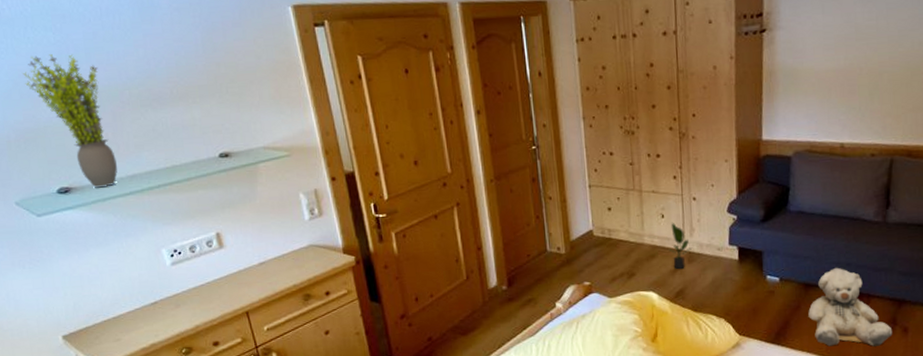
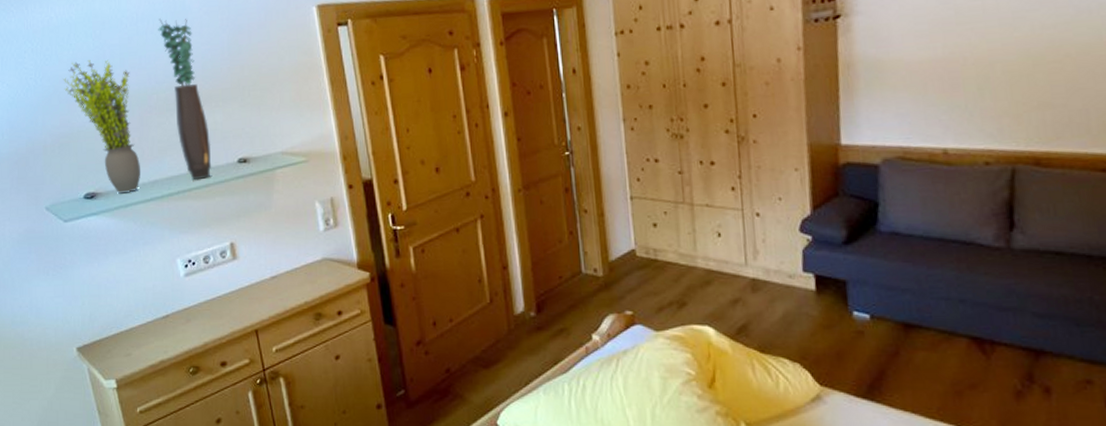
vase: none [125,13,193,174] -> present [158,18,212,180]
potted plant: present [667,222,693,269] -> none [725,242,757,299]
teddy bear: present [808,267,893,347] -> none [910,304,1030,410]

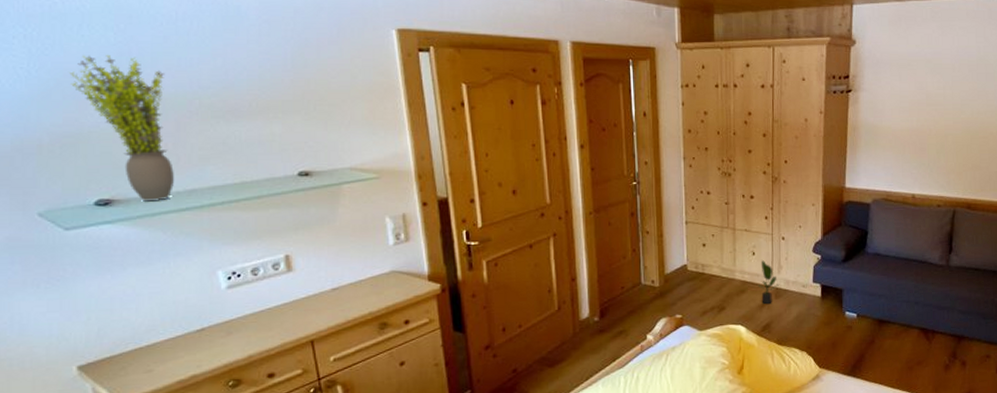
vase: present [158,18,212,180] -> none [204,20,267,191]
potted plant: none [725,242,757,299] -> present [756,259,780,304]

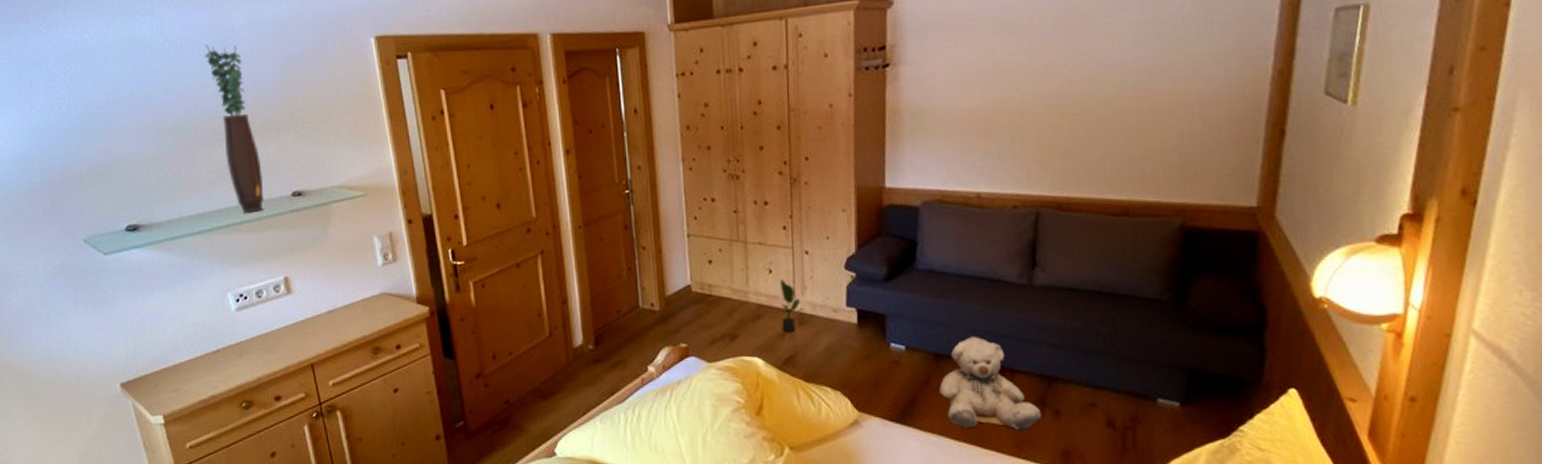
potted plant: present [69,55,174,202] -> none [100,86,187,226]
vase: none [204,20,267,191] -> present [204,44,265,213]
teddy bear: none [881,305,953,379] -> present [939,336,1042,431]

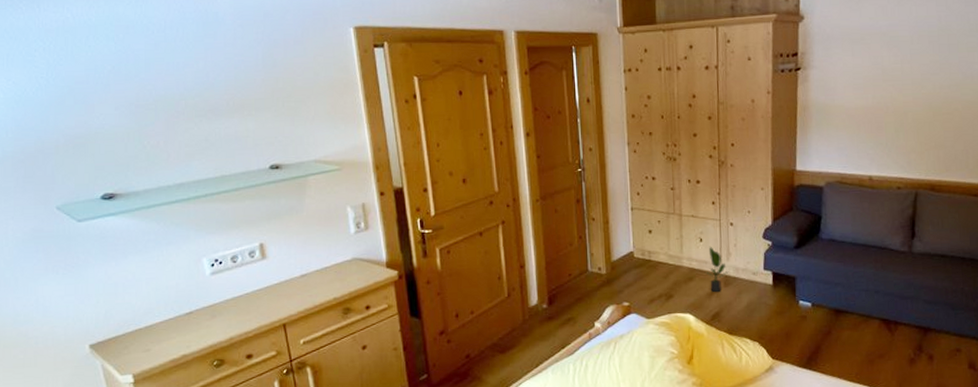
vase: present [204,44,265,213] -> none [188,27,243,184]
teddy bear: present [939,336,1042,431] -> none [839,294,919,373]

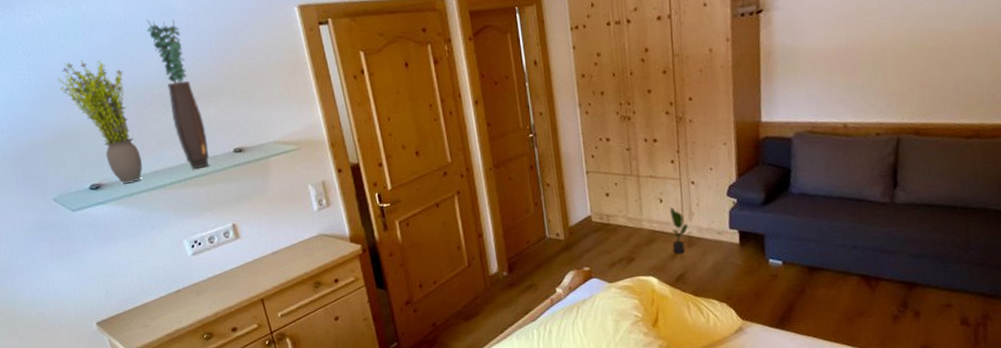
potted plant: none [80,63,165,195] -> present [57,59,142,184]
vase: none [188,27,243,184] -> present [146,19,210,170]

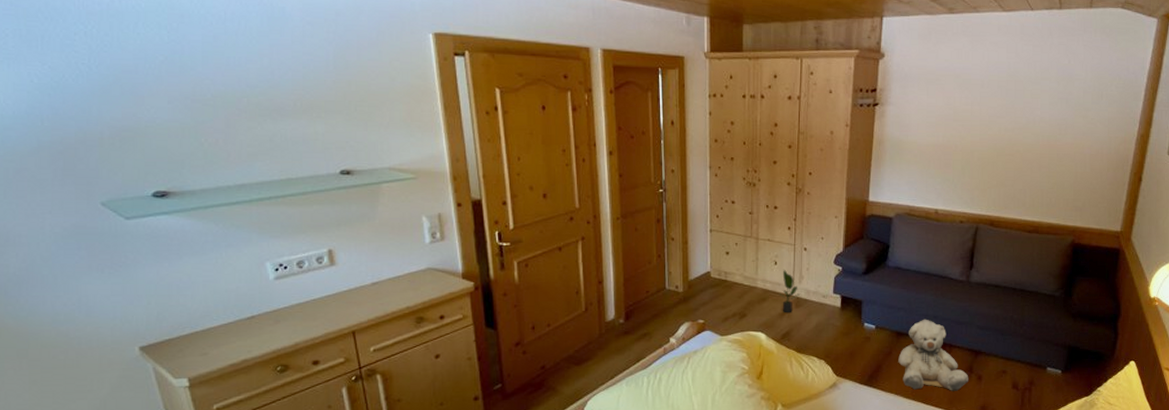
potted plant: present [57,59,142,184] -> none [127,52,225,195]
vase: present [146,19,210,170] -> none [251,21,311,188]
teddy bear: none [813,250,904,331] -> present [898,319,969,391]

